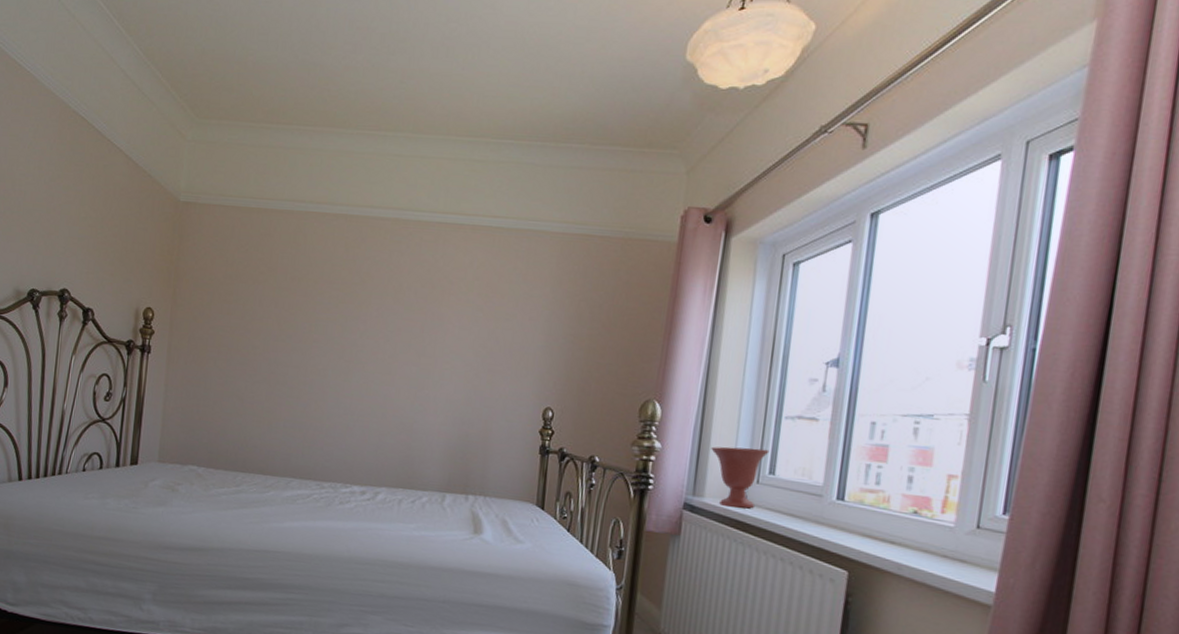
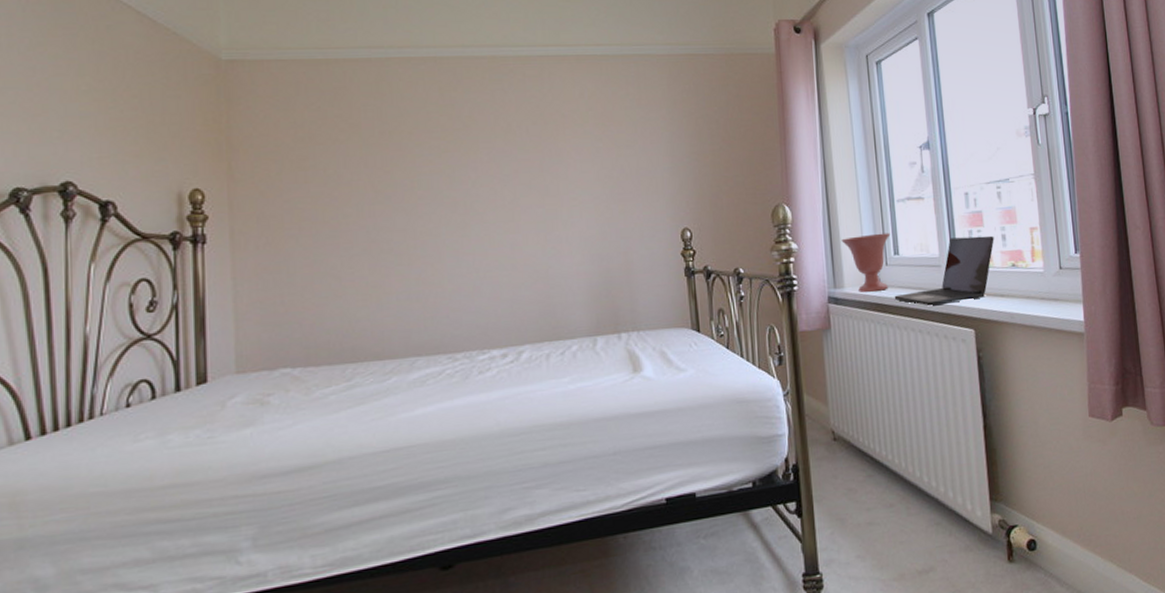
laptop: none [758,468,898,540] -> present [894,235,994,306]

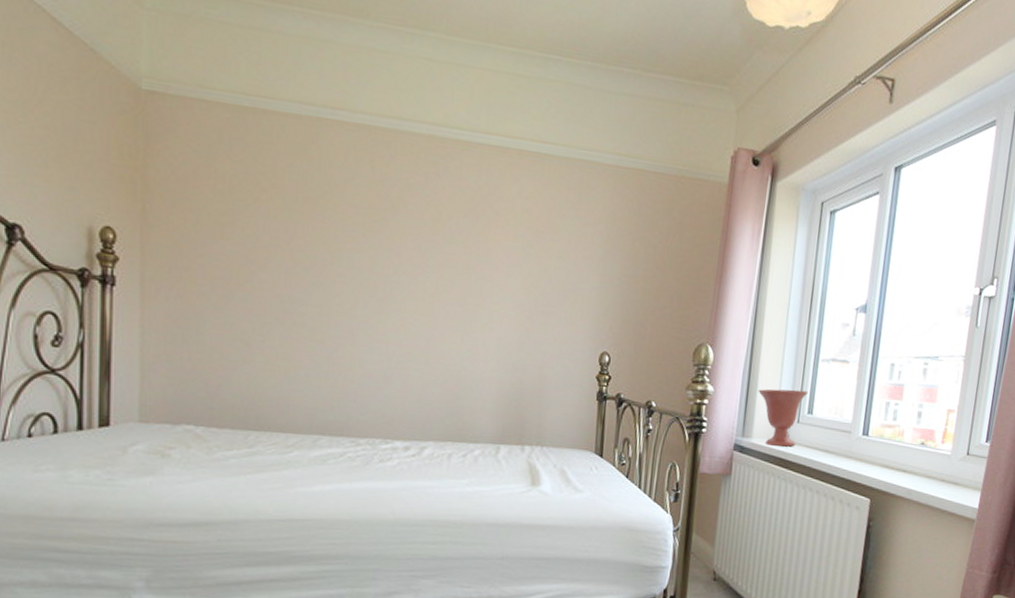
laptop: present [894,235,994,306] -> none [799,406,910,471]

